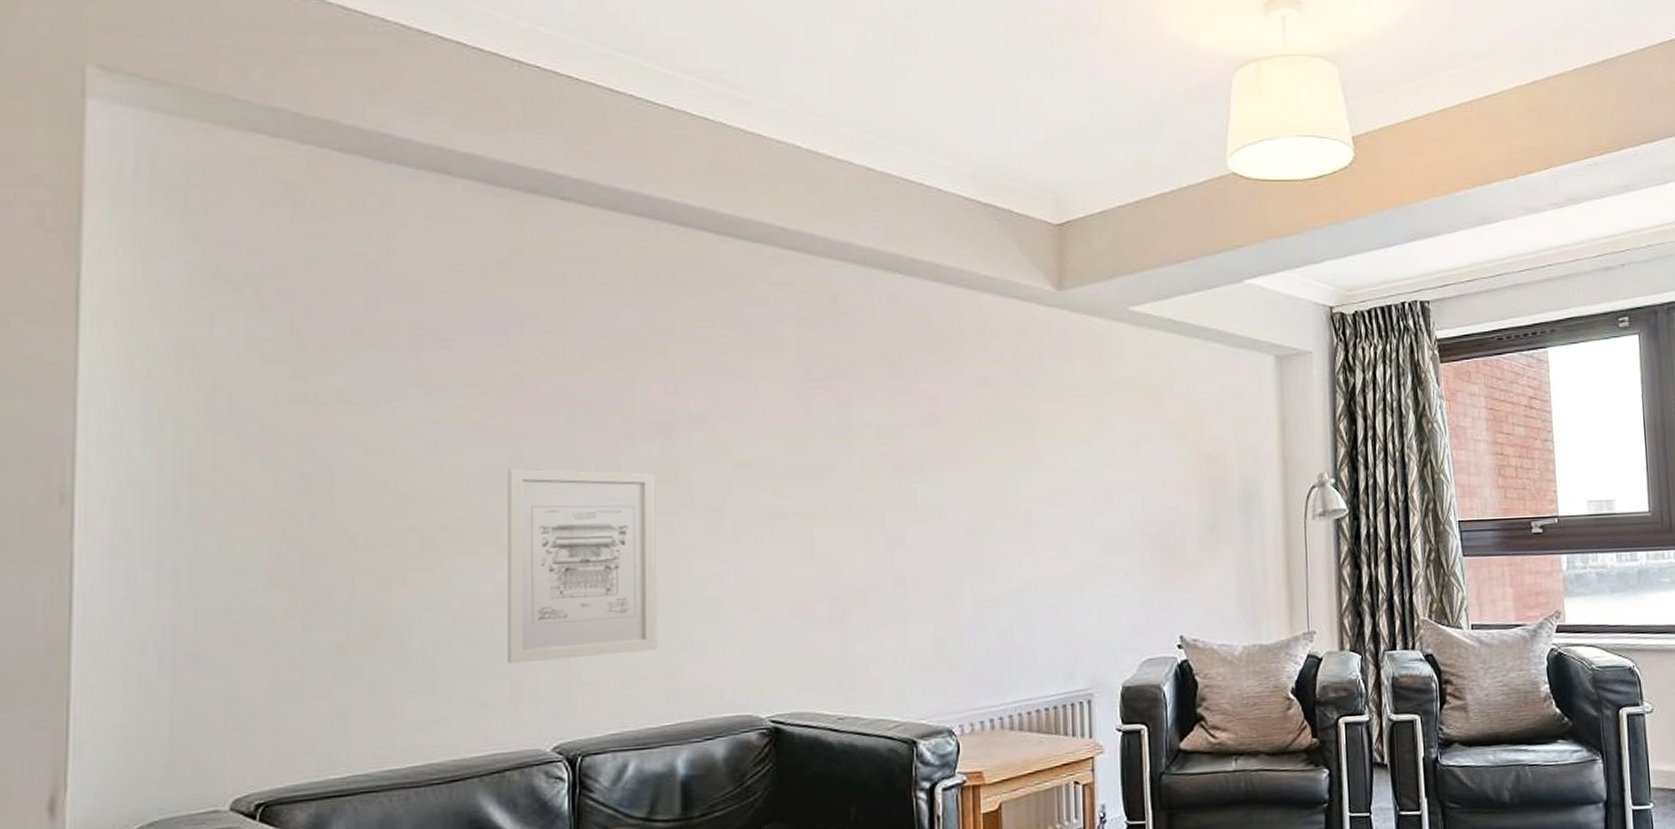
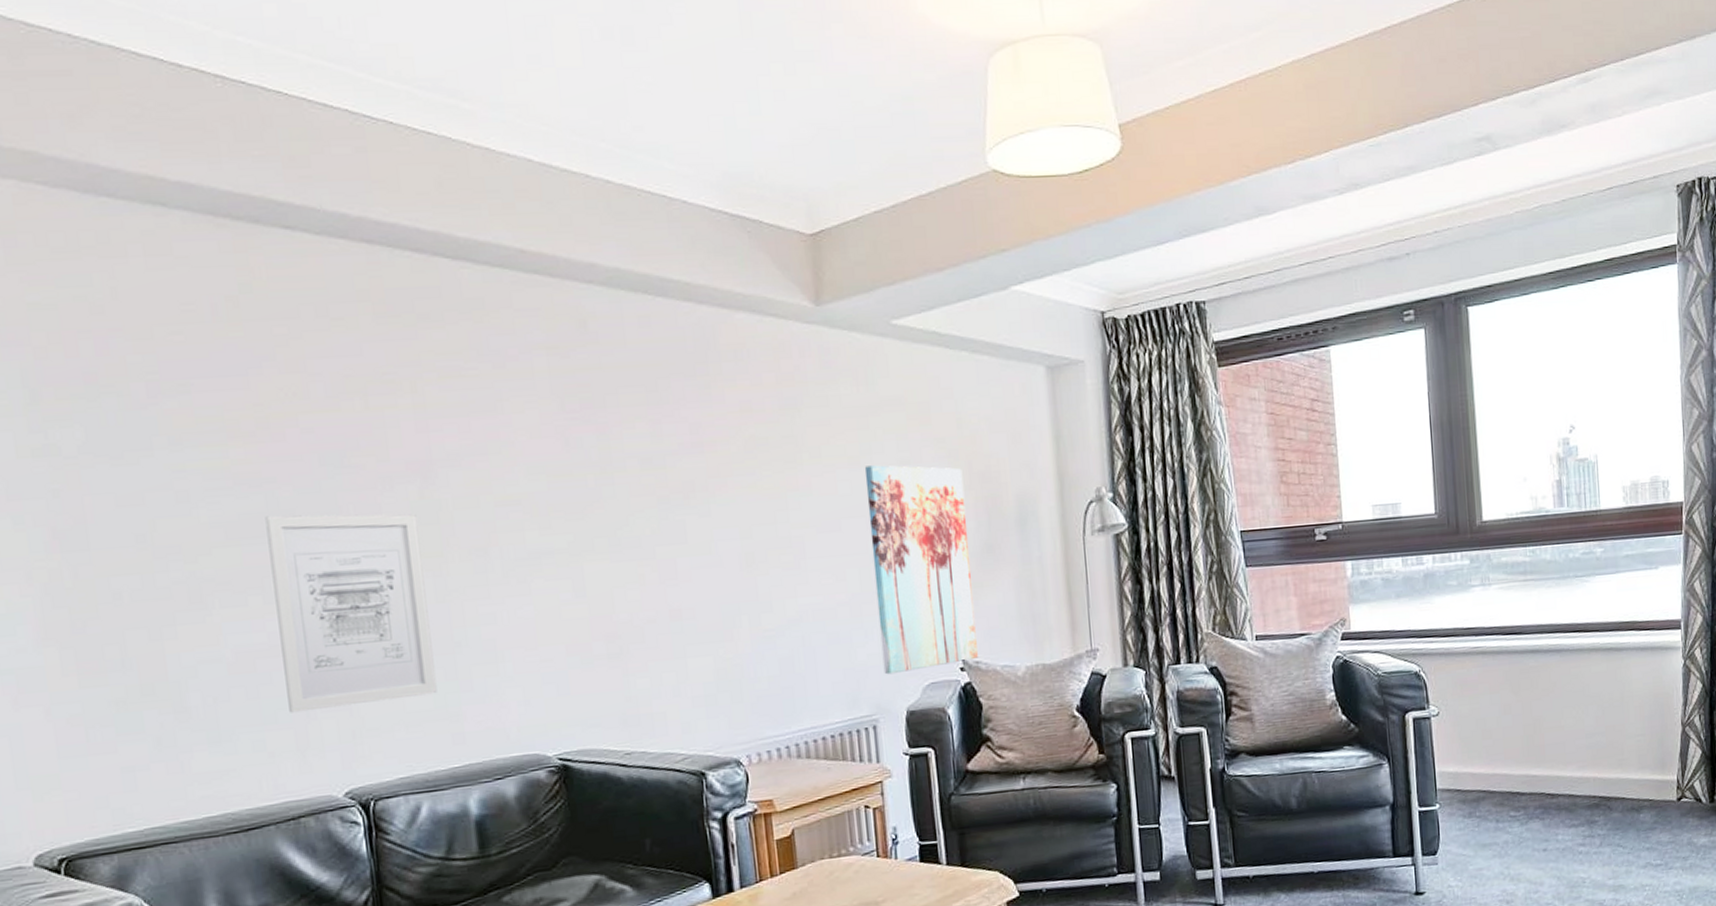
wall art: none [1094,443,1196,649] -> present [864,465,978,675]

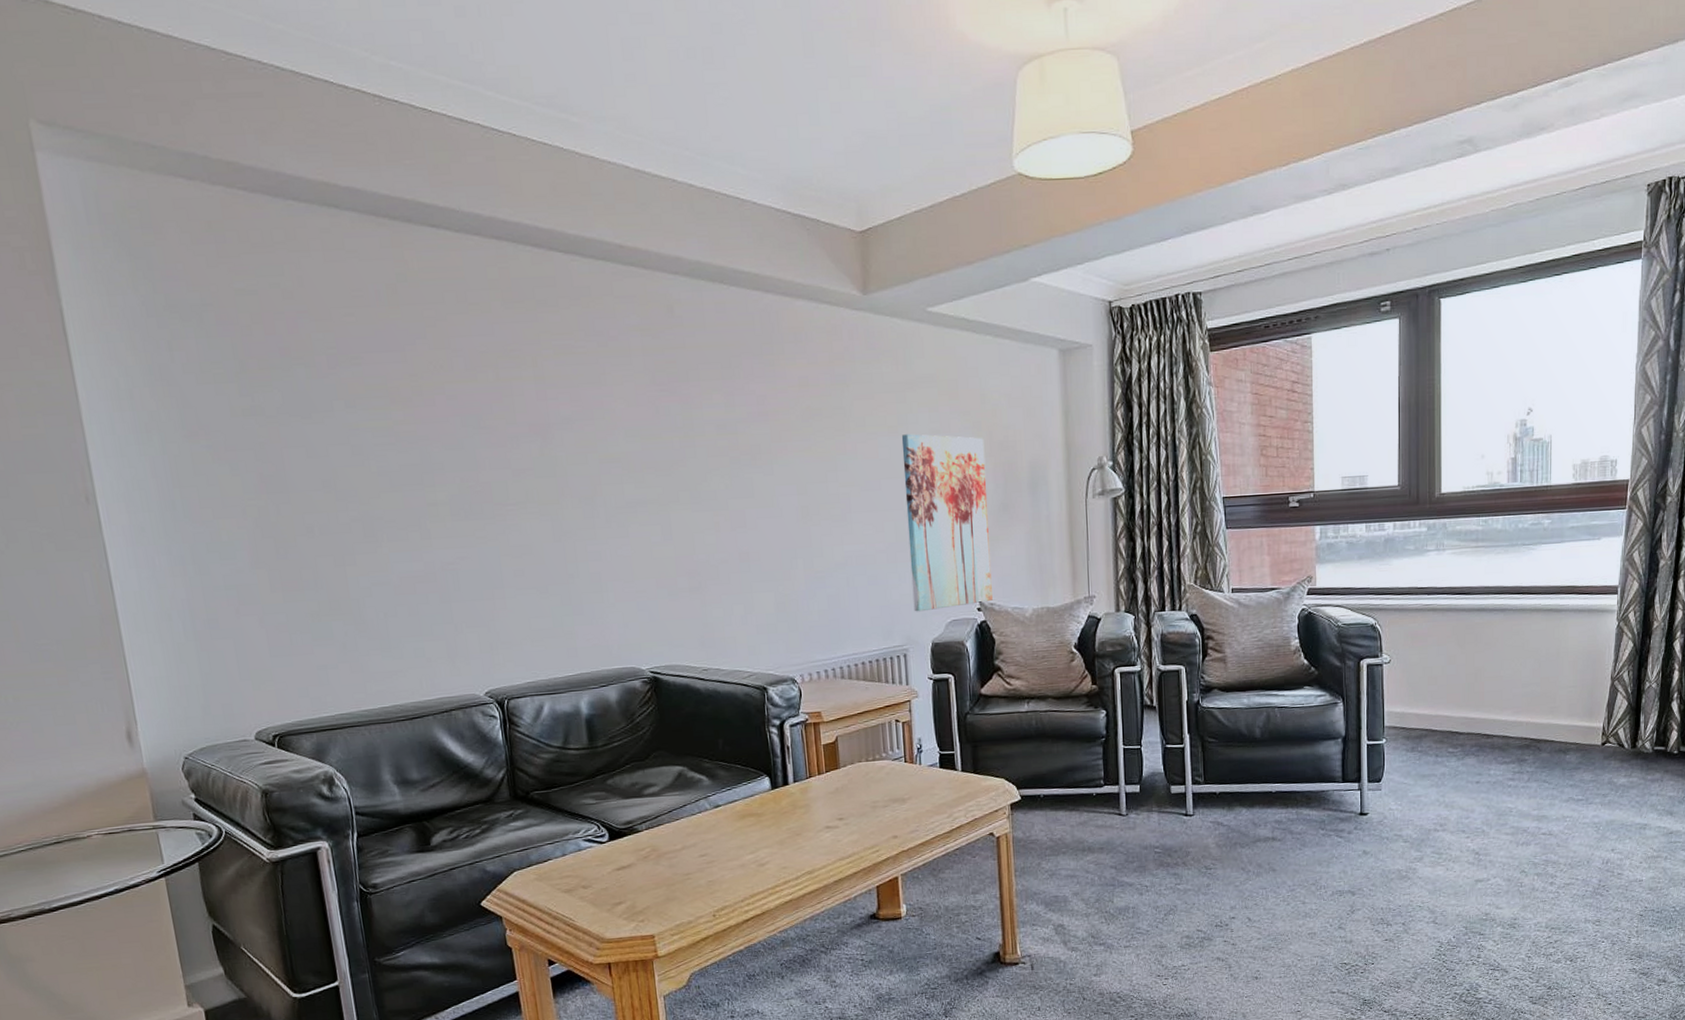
wall art: present [265,514,437,713] -> none [420,467,555,627]

